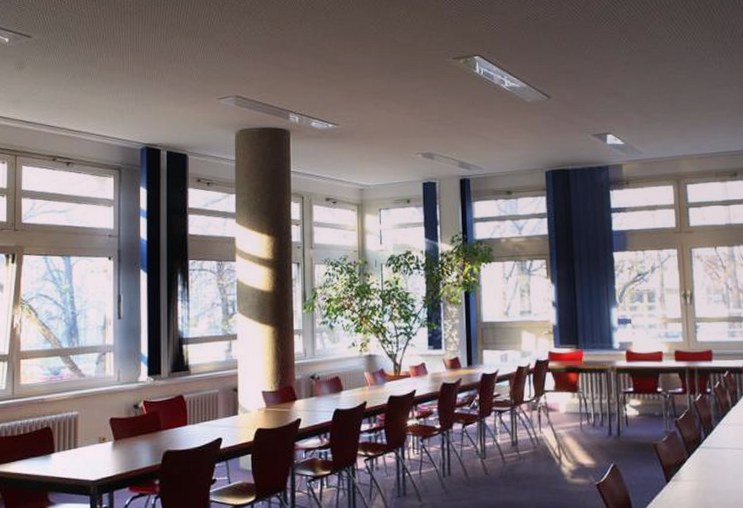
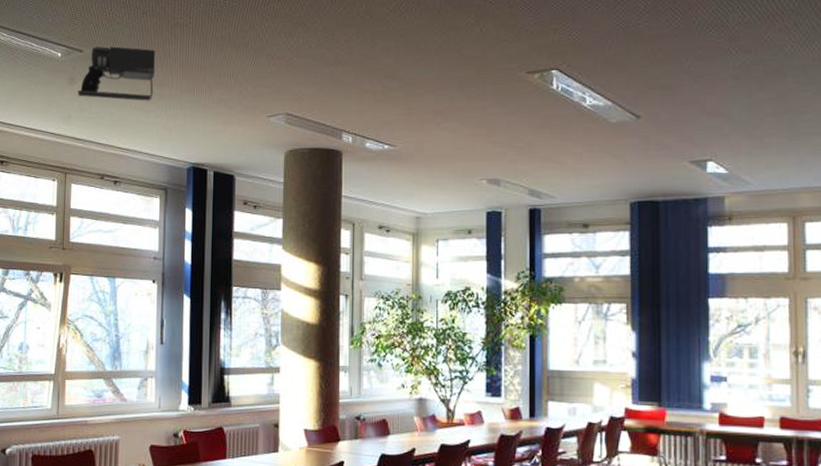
projector: none [27,32,106,85] -> present [78,46,155,101]

